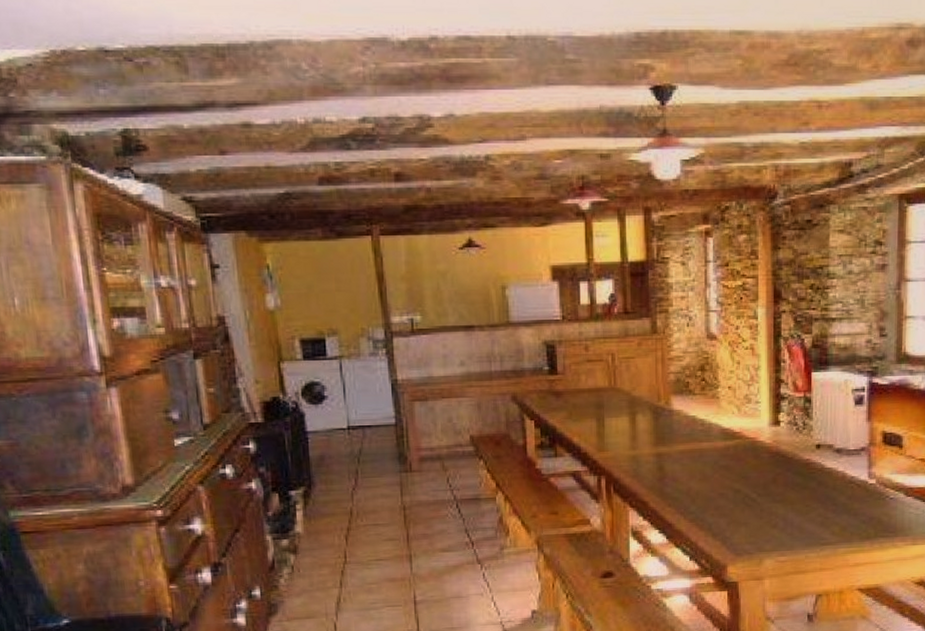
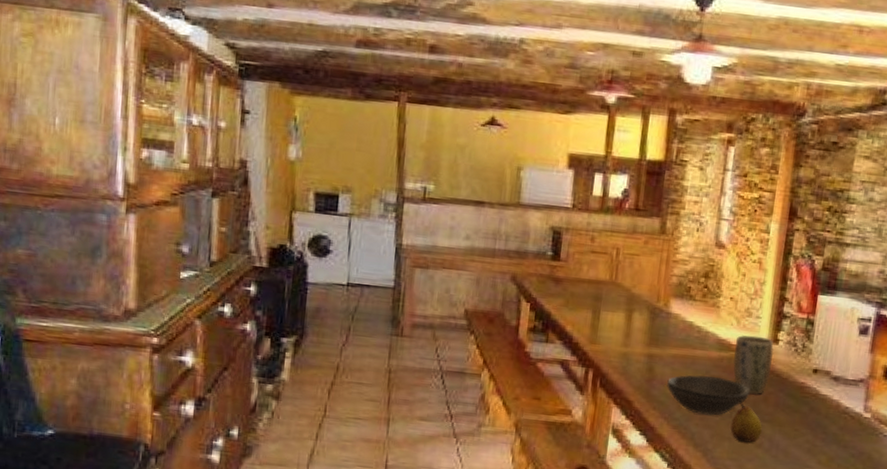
bowl: none [679,465,759,505] -> present [667,375,750,416]
plant pot: none [738,420,777,477] -> present [732,334,774,395]
fruit: none [745,486,776,525] -> present [730,401,763,443]

